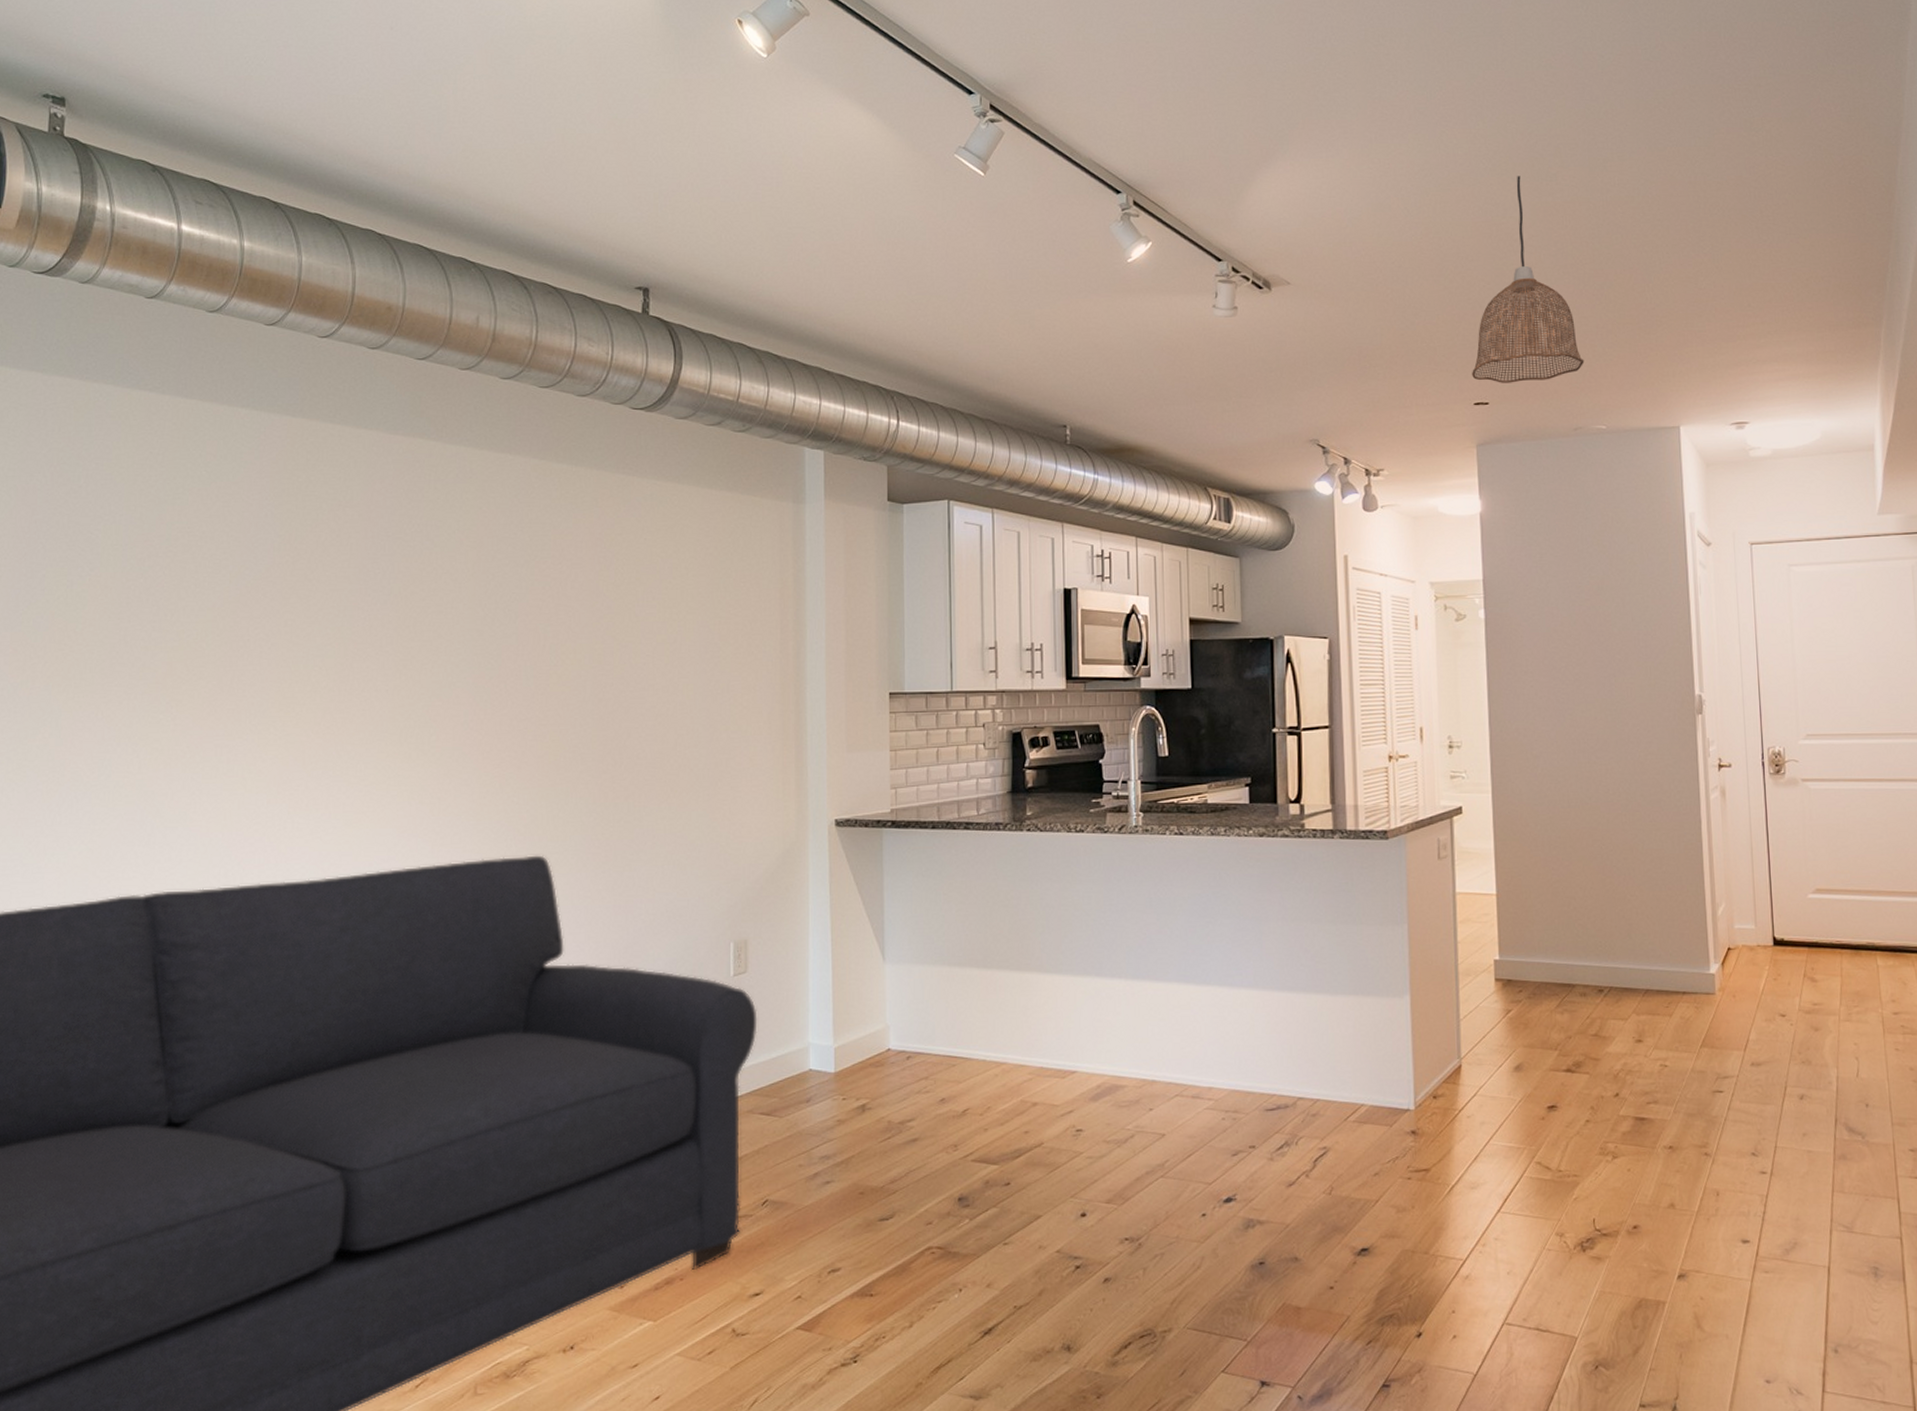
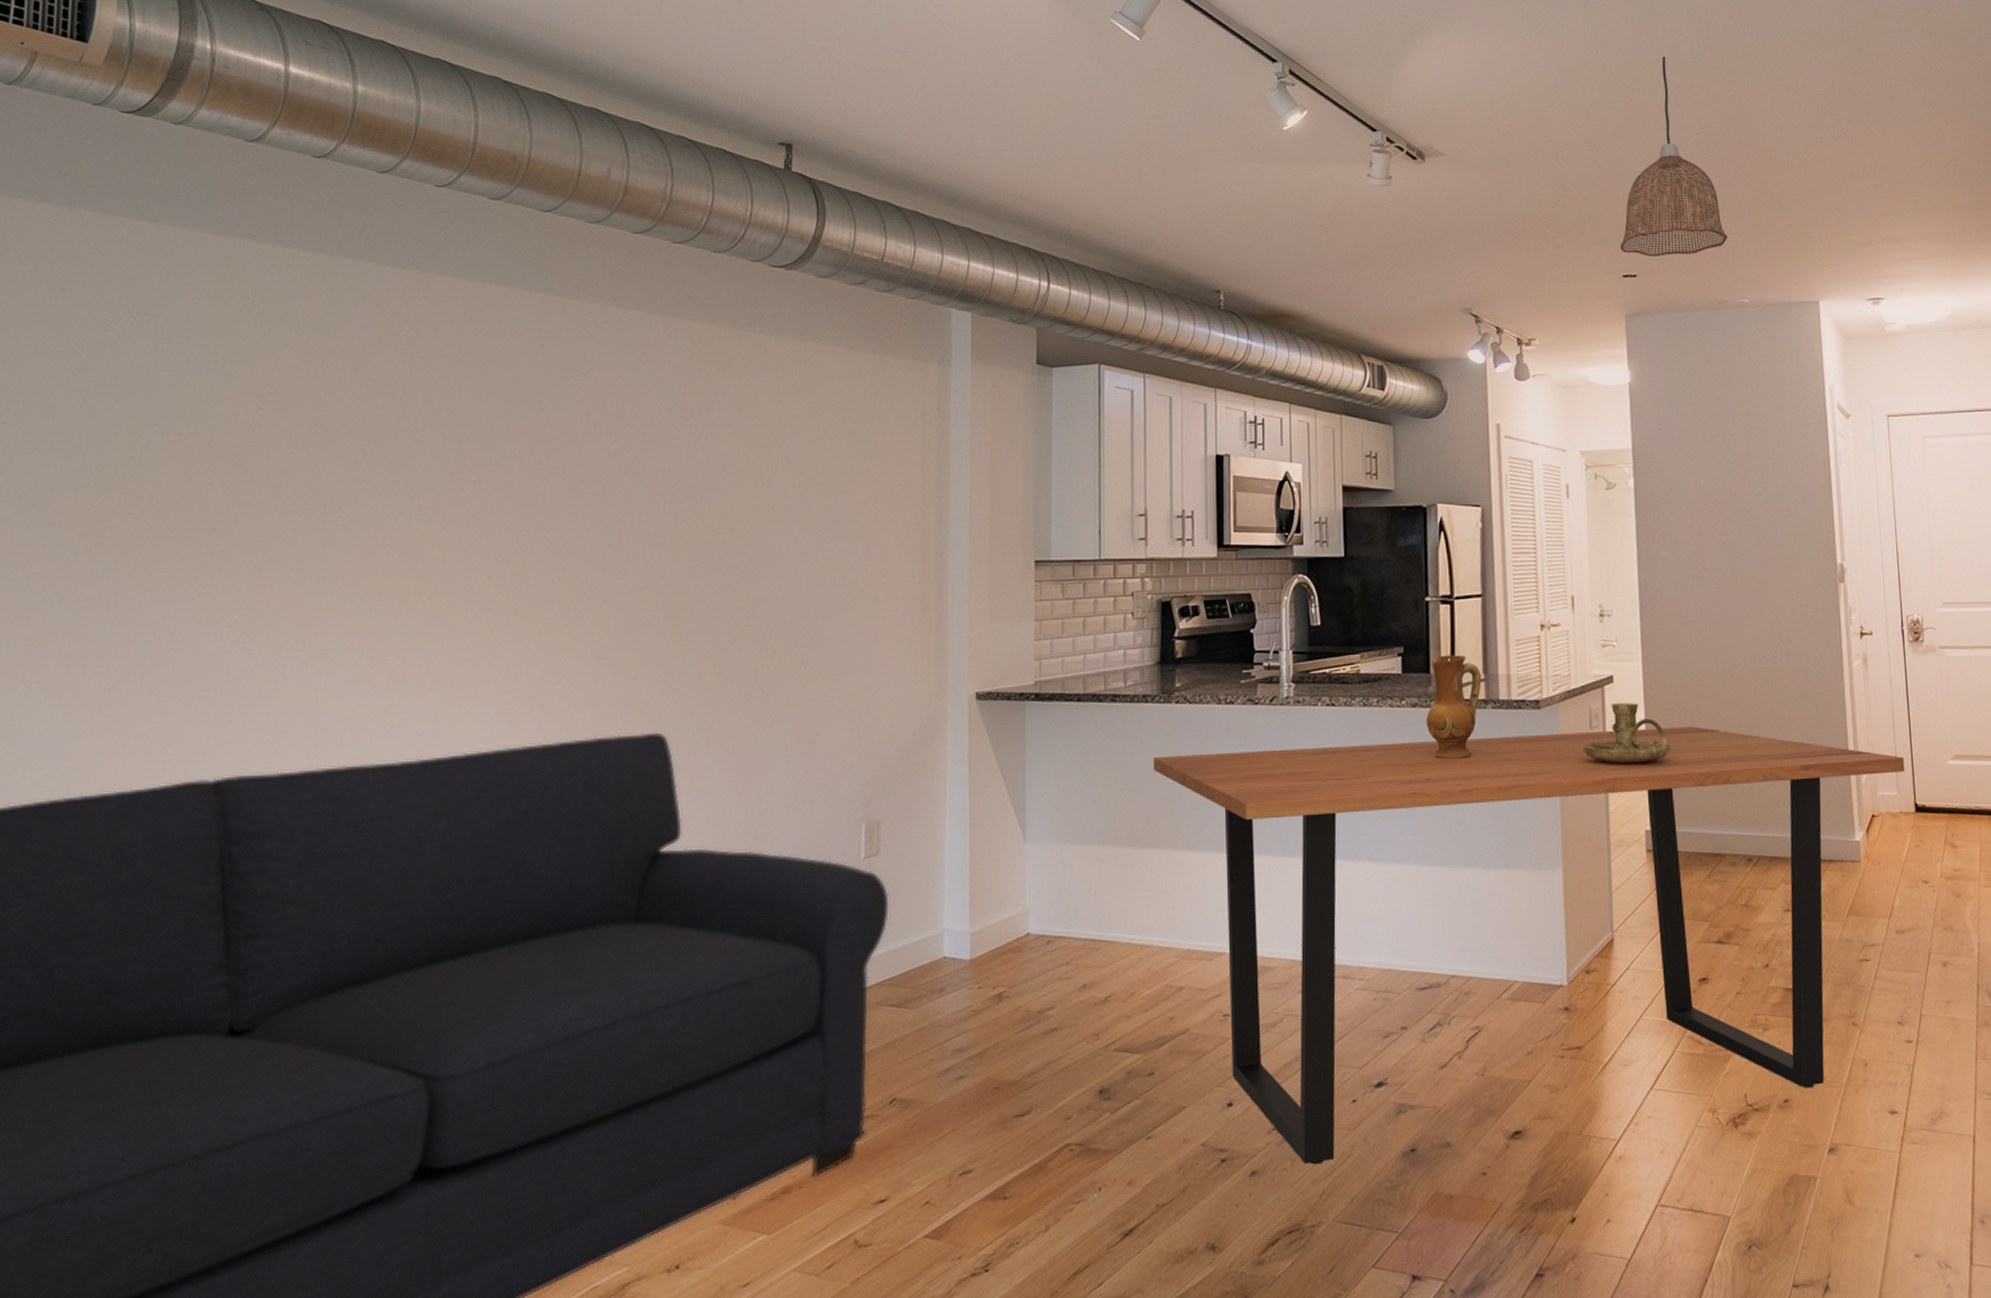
dining table: none [1005,858,1763,1274] -> present [1153,726,1905,1165]
ceramic jug: none [1273,785,1329,889] -> present [1426,654,1482,760]
candle holder: none [1432,834,1521,894] -> present [1583,703,1671,764]

